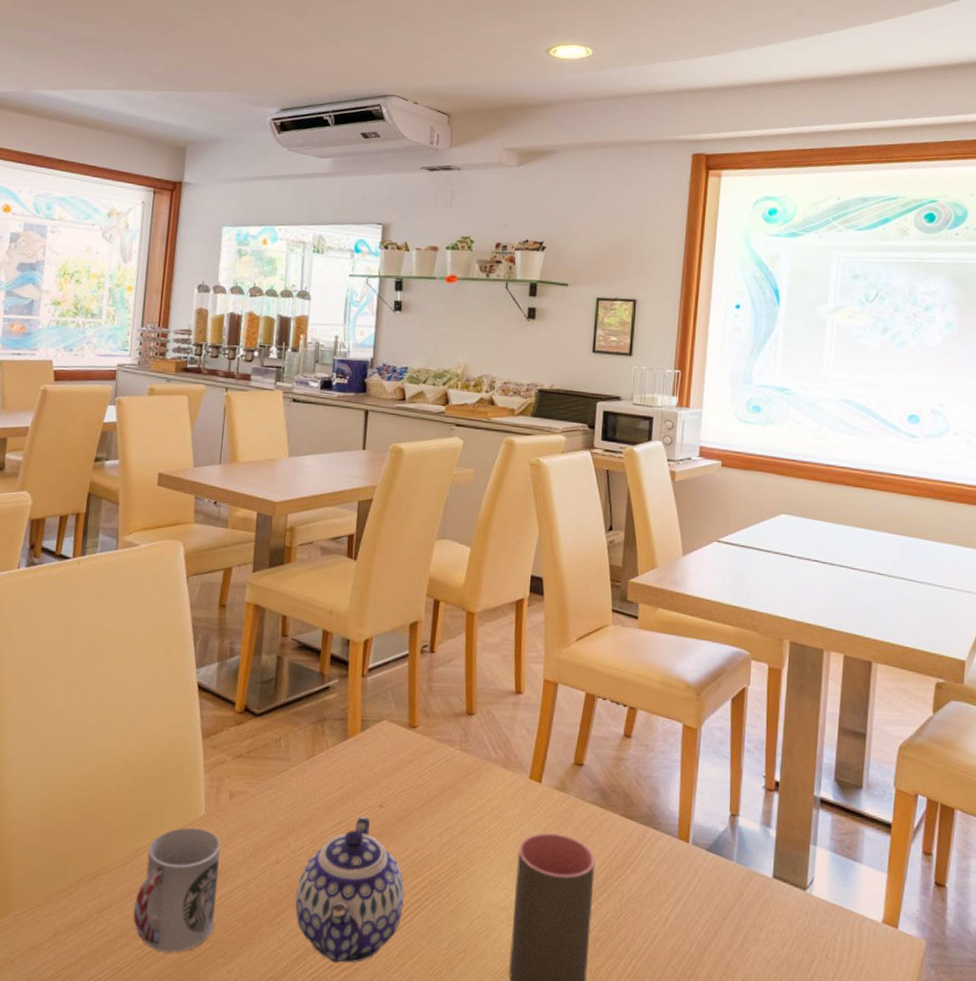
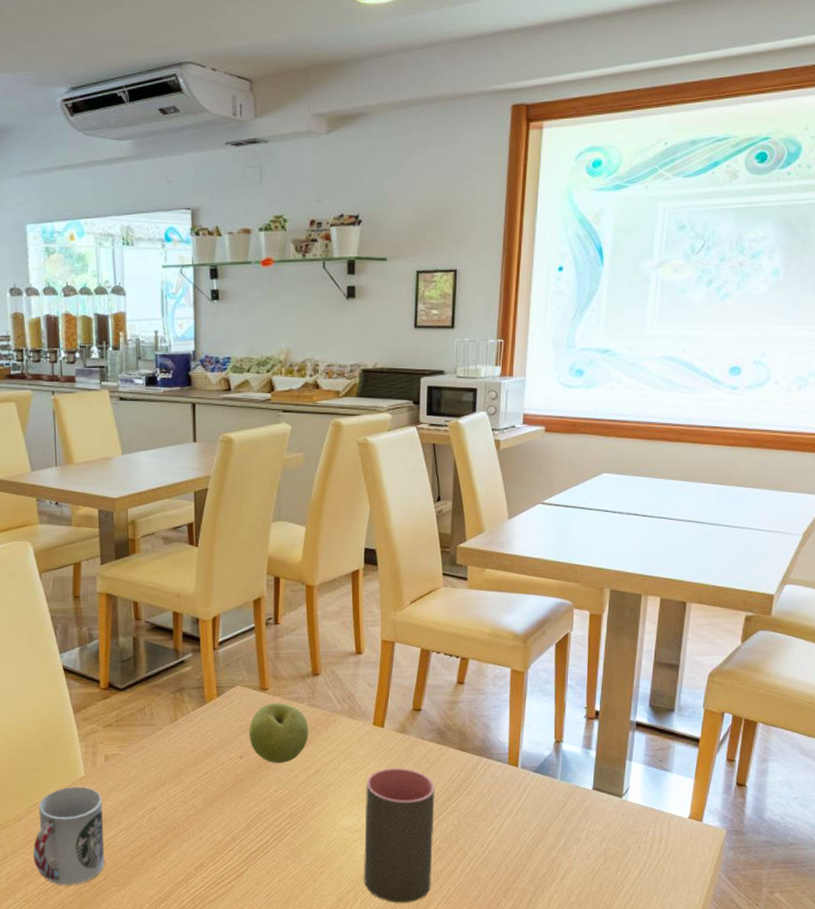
teapot: present [295,817,405,963] -> none [173,767,268,883]
apple: none [391,743,459,817] -> present [249,702,309,763]

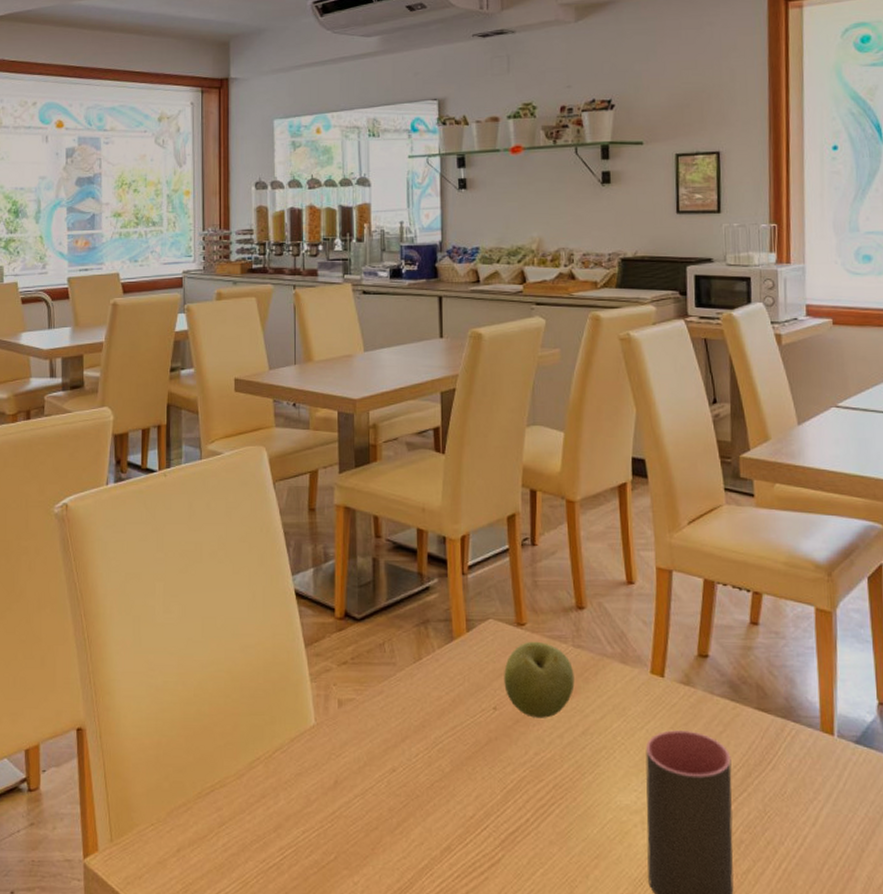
cup: present [33,786,105,885] -> none [254,737,335,865]

